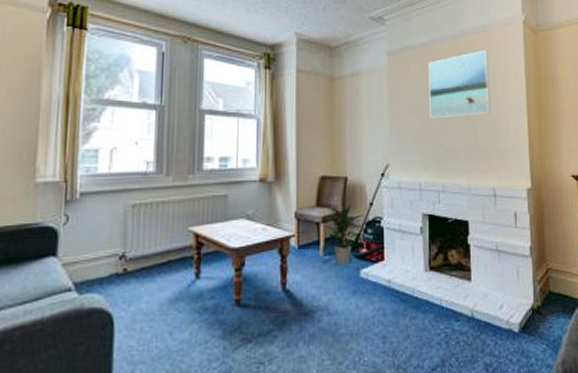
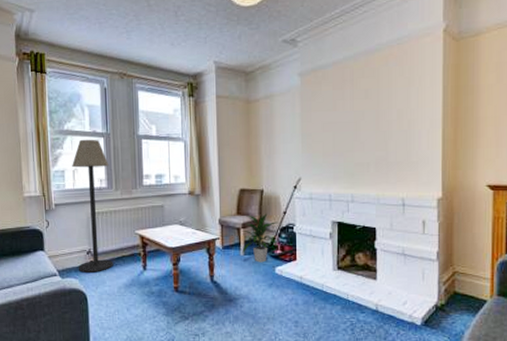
floor lamp: none [104,111,160,285] -> present [72,139,114,273]
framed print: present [428,50,491,119] -> none [340,63,404,134]

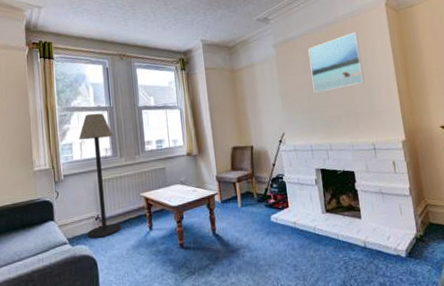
indoor plant: present [242,213,278,263] -> none [239,166,271,213]
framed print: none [340,63,404,134] -> present [308,32,365,93]

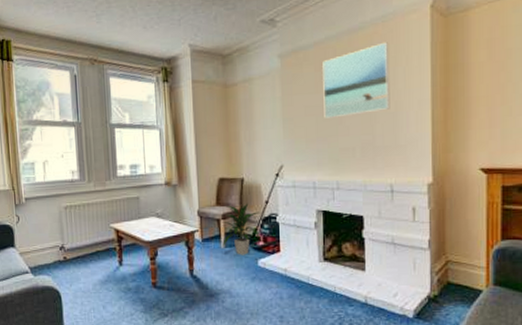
floor lamp: present [79,113,122,239] -> none [42,129,89,269]
indoor plant: none [239,166,271,213] -> present [222,203,261,255]

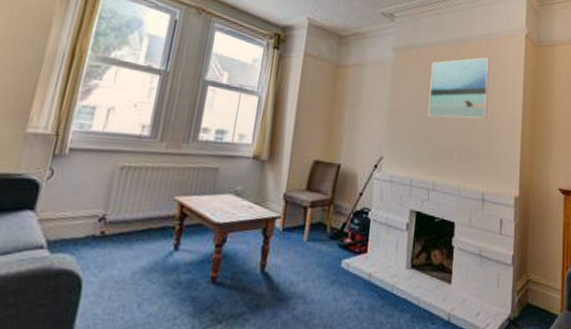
indoor plant: present [222,203,261,255] -> none [305,192,352,253]

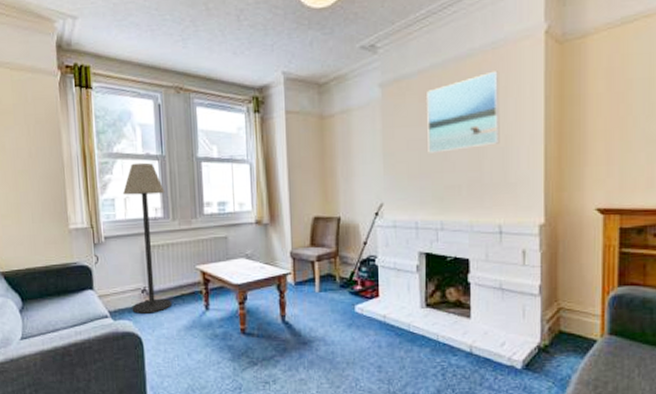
floor lamp: none [79,72,160,248] -> present [123,162,173,314]

